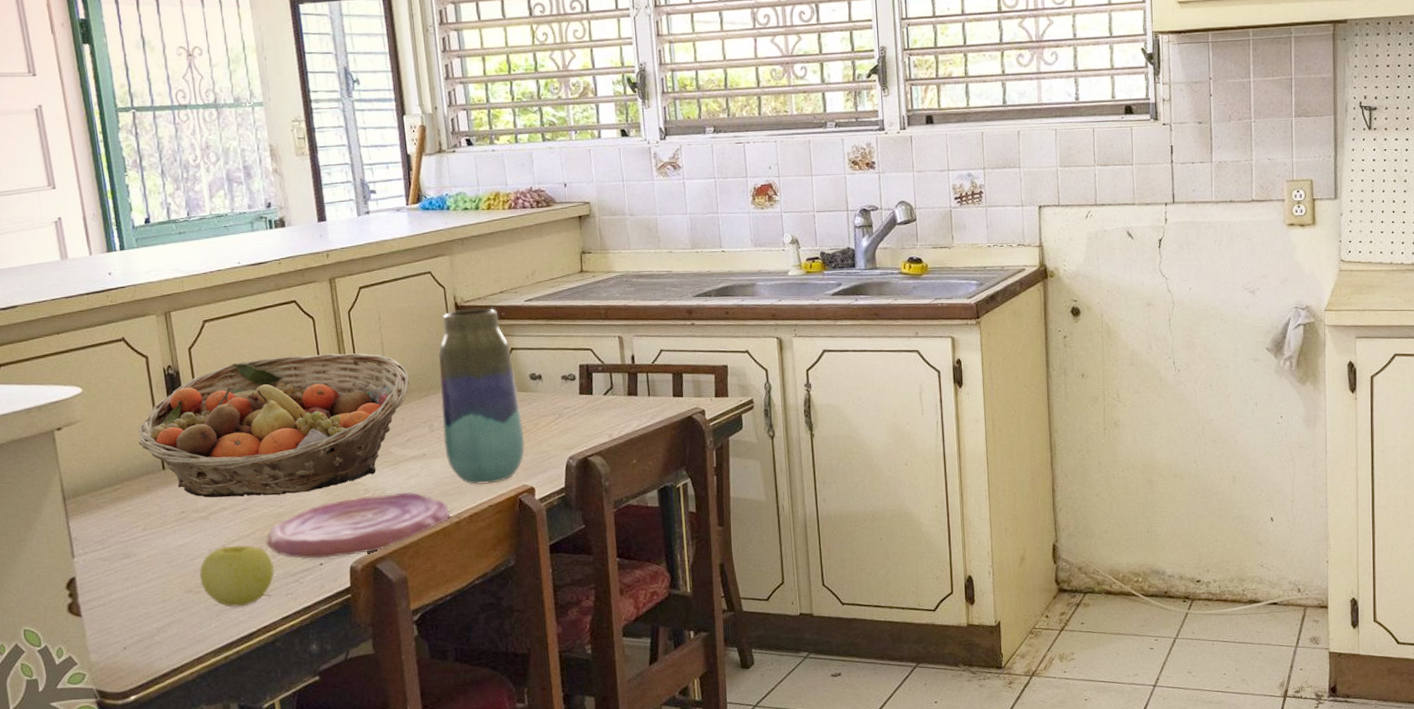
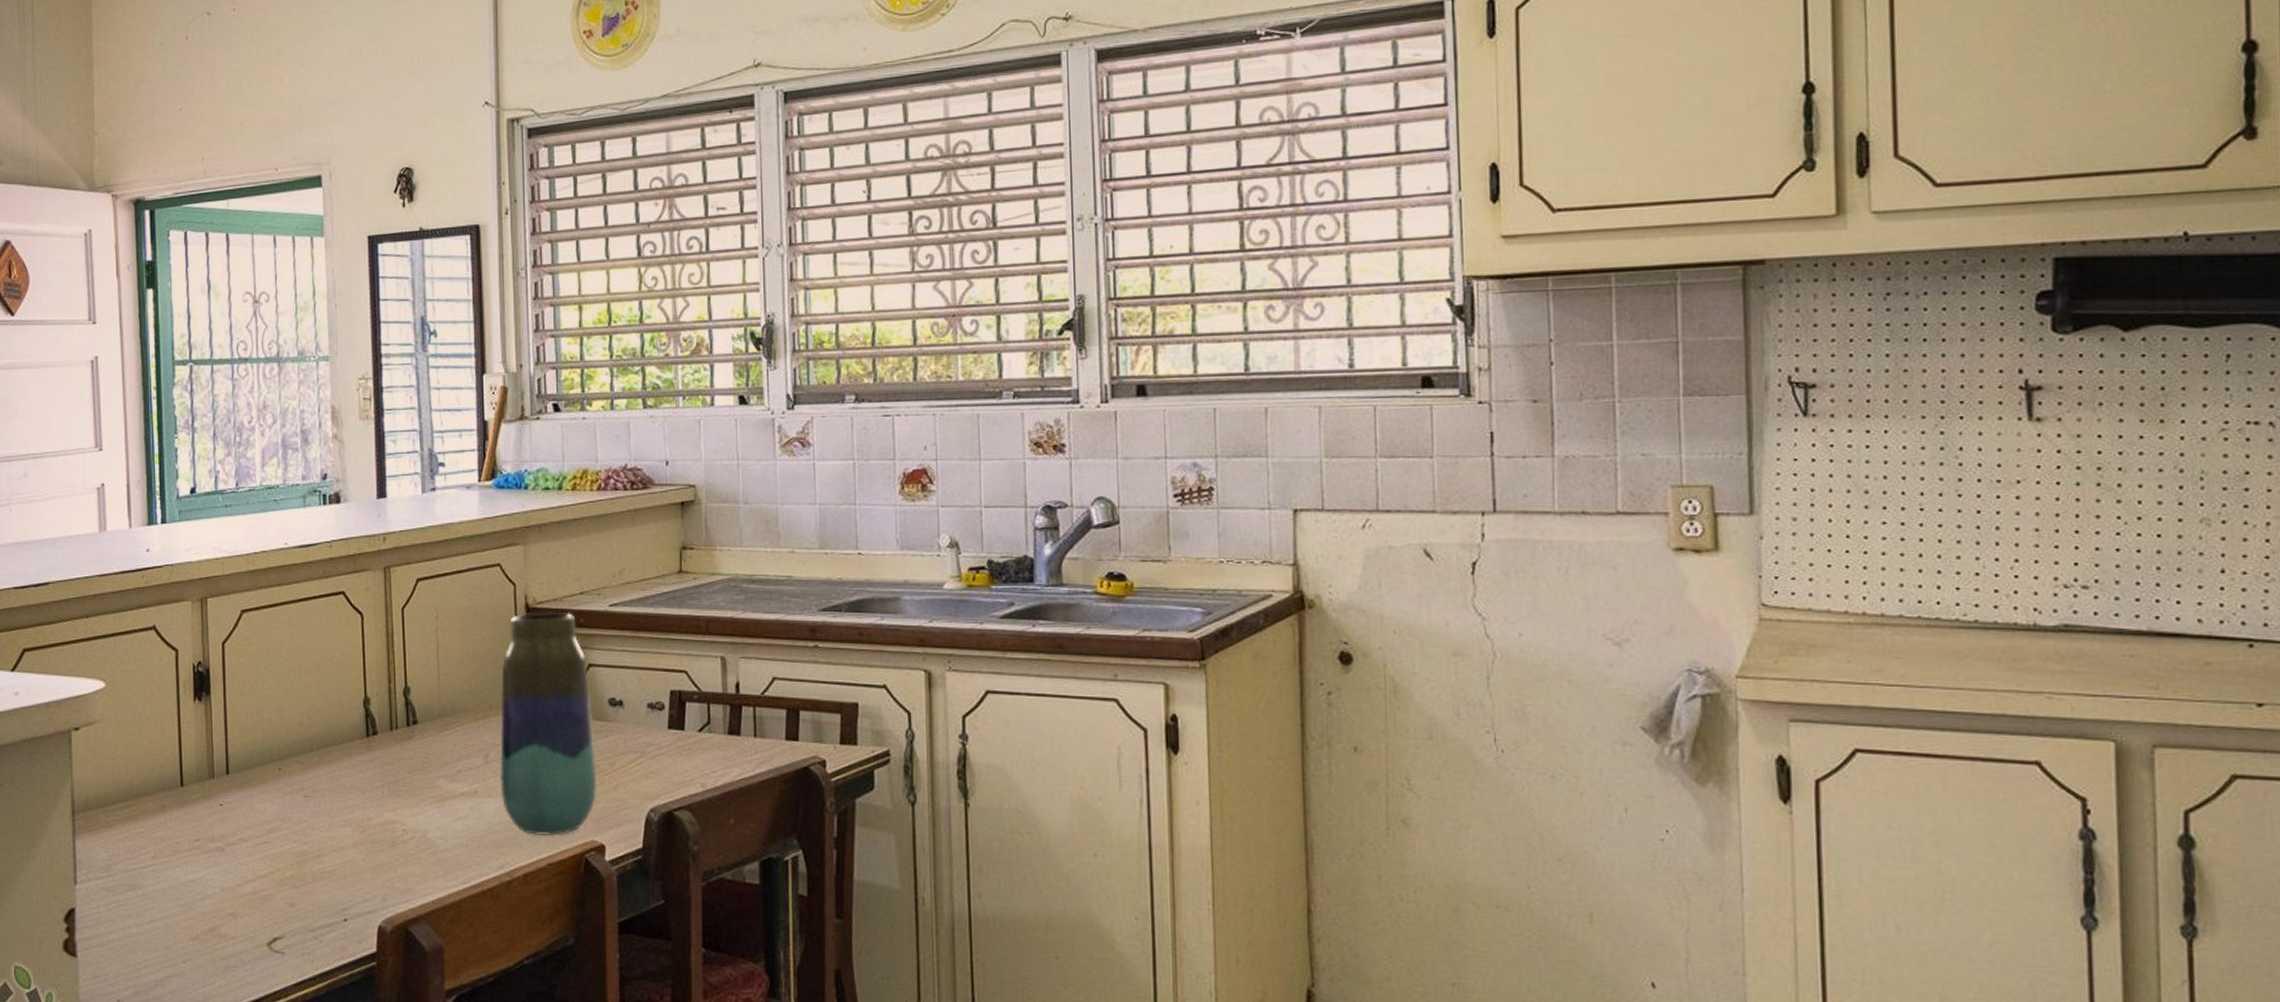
fruit basket: present [138,352,410,498] -> none [158,658,466,829]
apple: present [199,545,275,607] -> none [208,886,292,964]
plate: present [266,493,449,559] -> none [286,838,500,913]

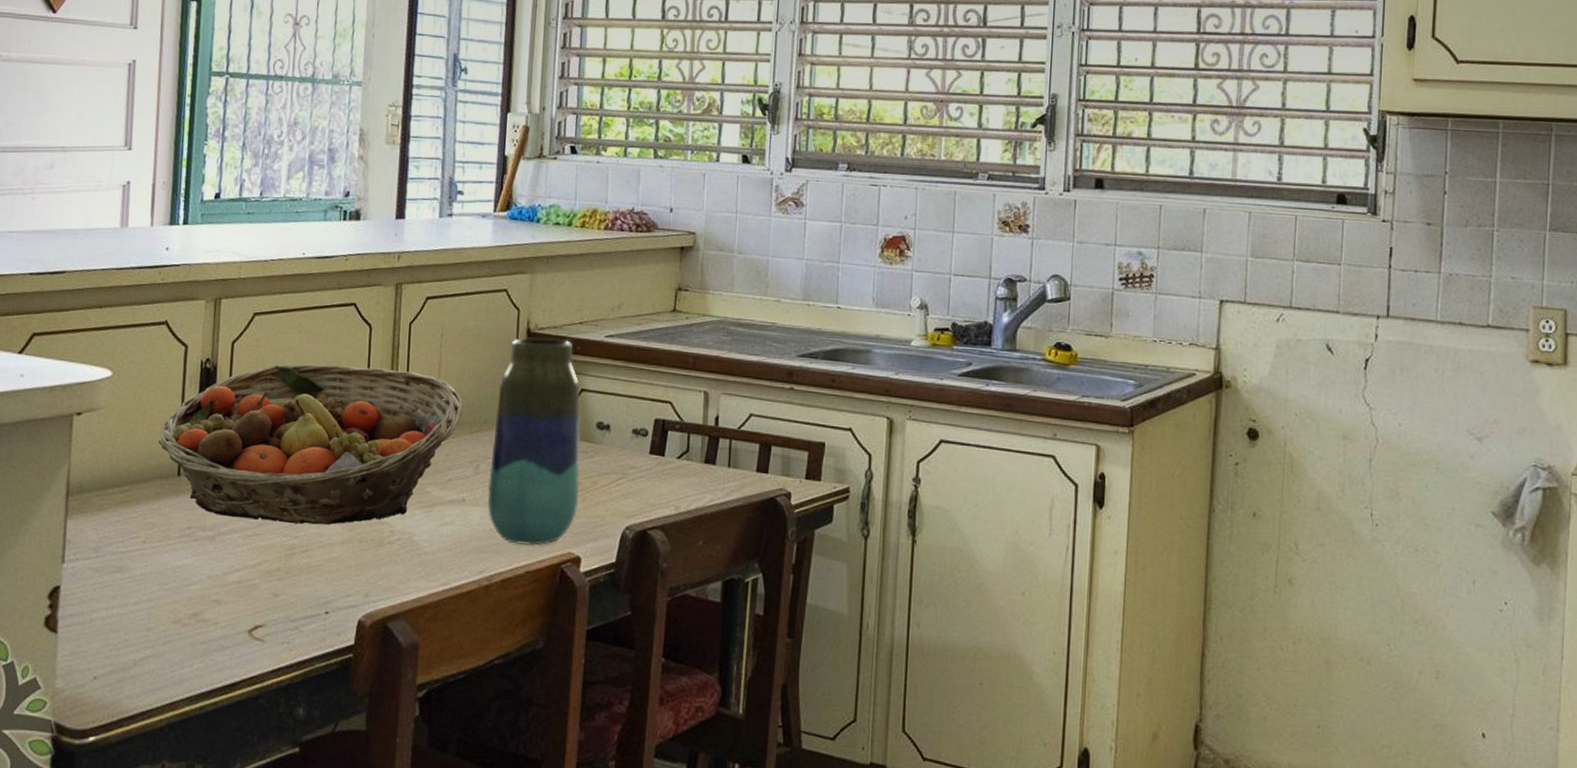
fruit basket: none [158,658,466,829] -> present [158,364,463,525]

